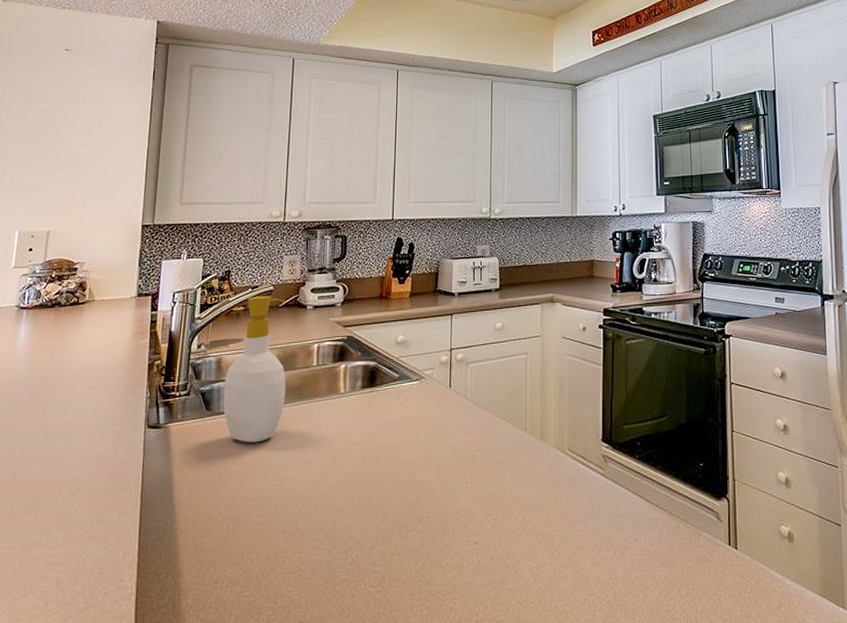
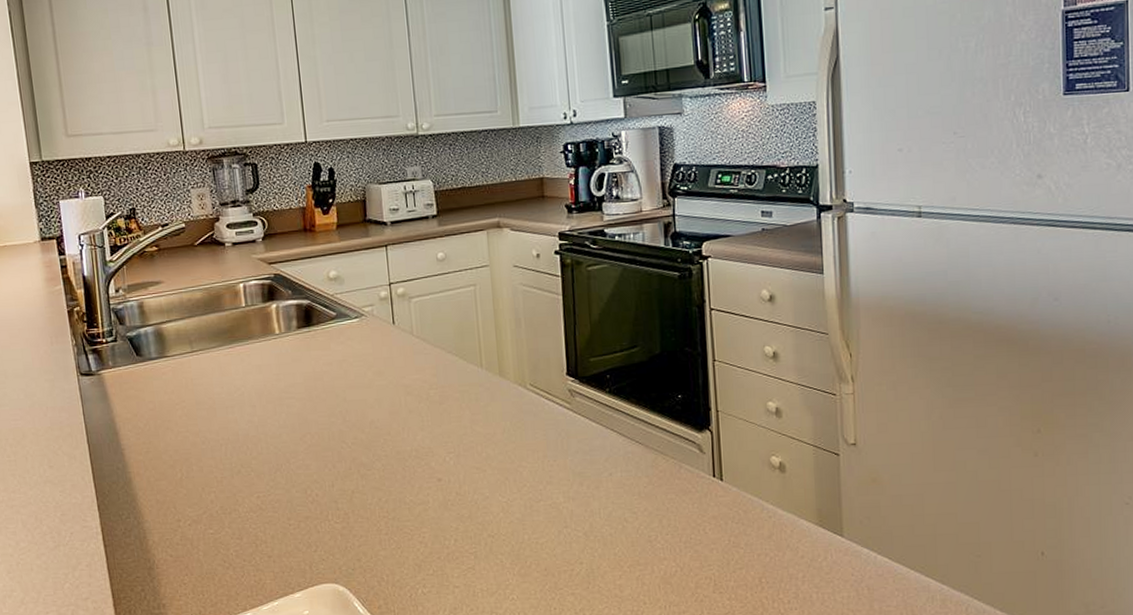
soap bottle: present [223,295,286,443] -> none [150,233,218,388]

